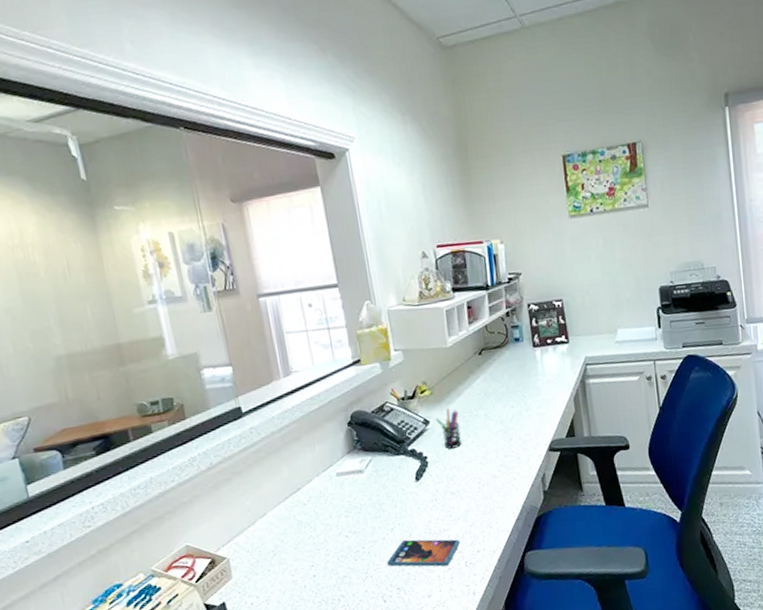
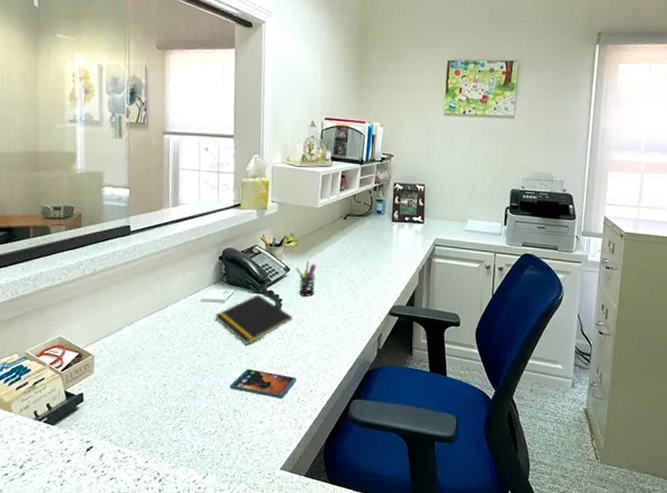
notepad: none [355,456,444,515] -> present [215,295,293,346]

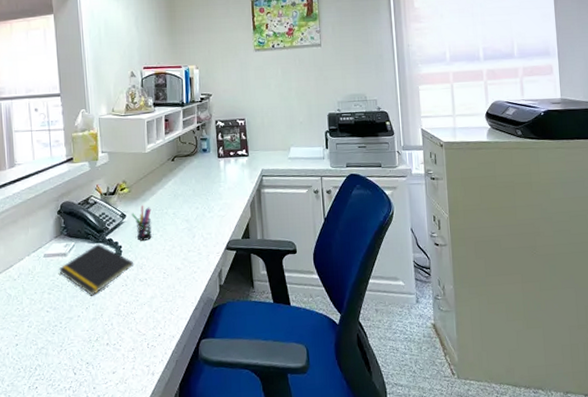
smartphone: present [230,368,296,398] -> none [80,318,144,346]

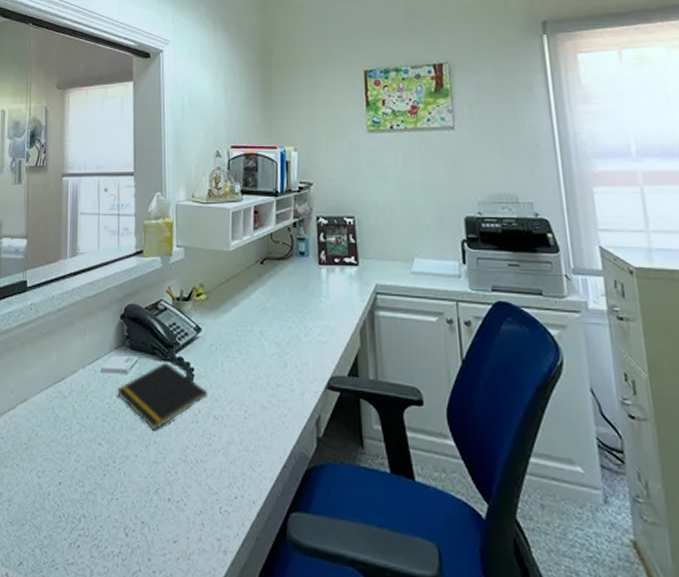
pen holder: present [131,205,152,241] -> none [208,317,233,365]

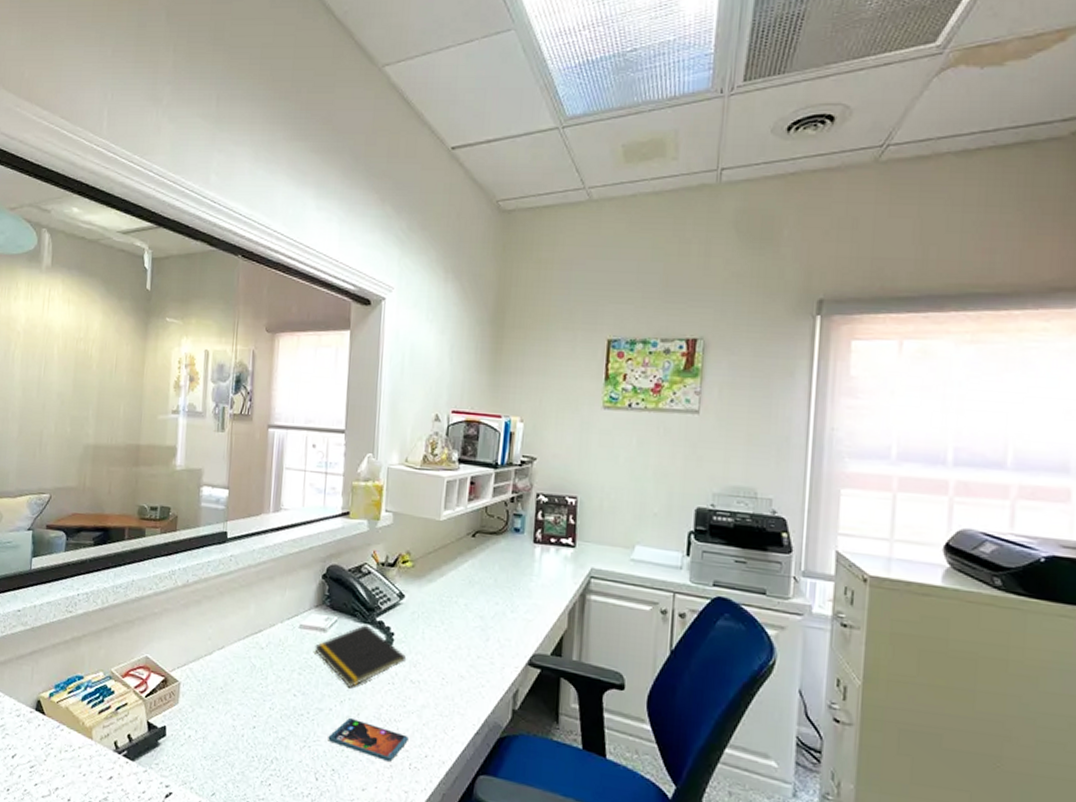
smartphone: none [135,462,216,507] -> present [328,717,408,762]

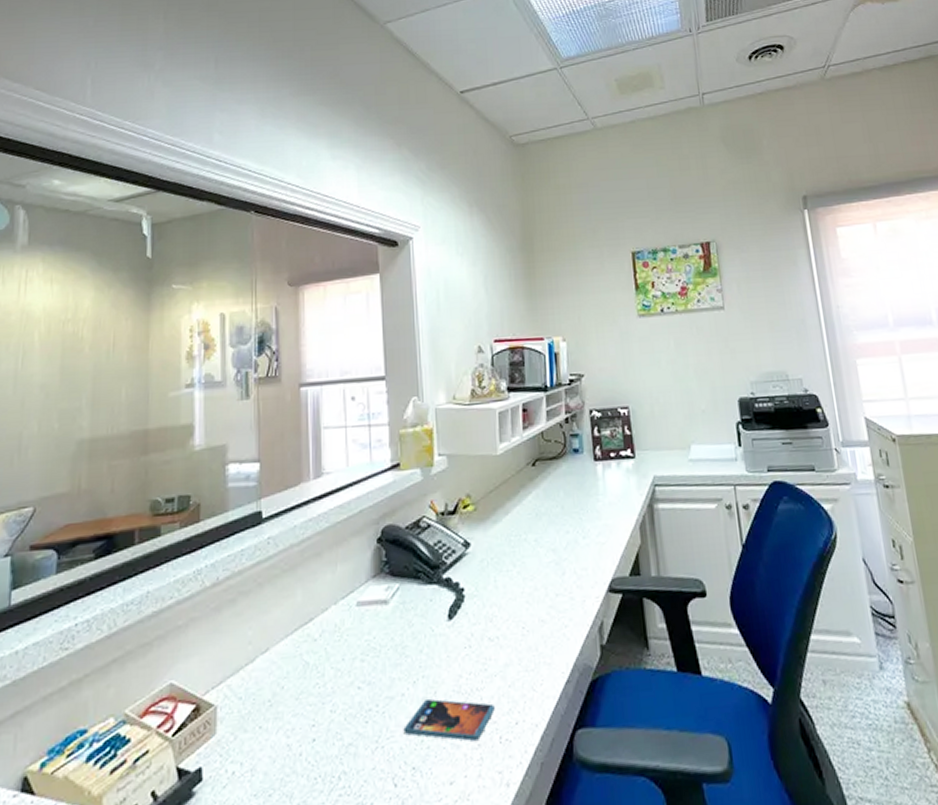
notepad: present [315,625,407,688] -> none [377,586,482,664]

